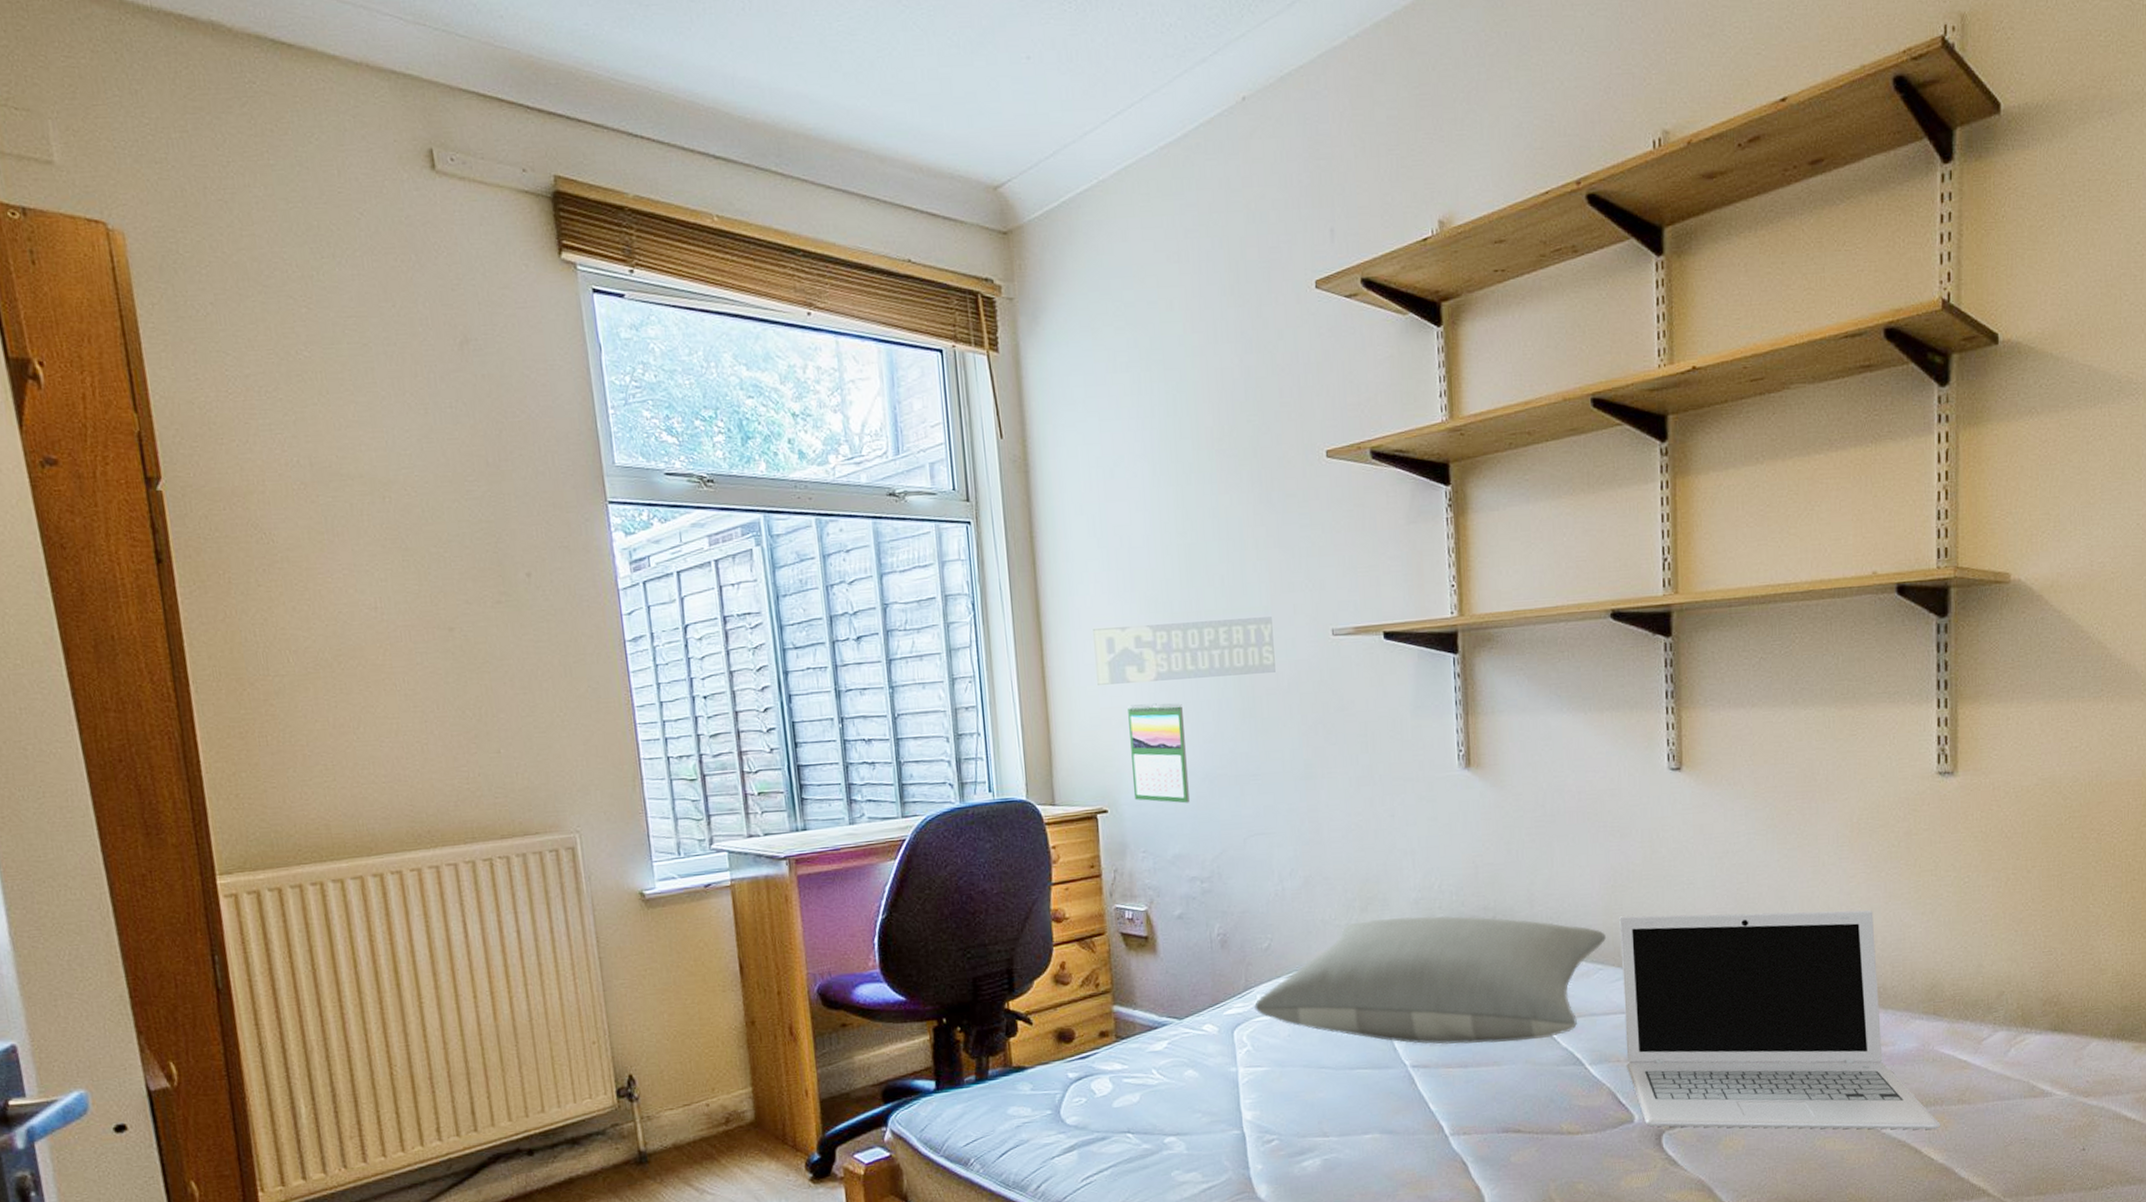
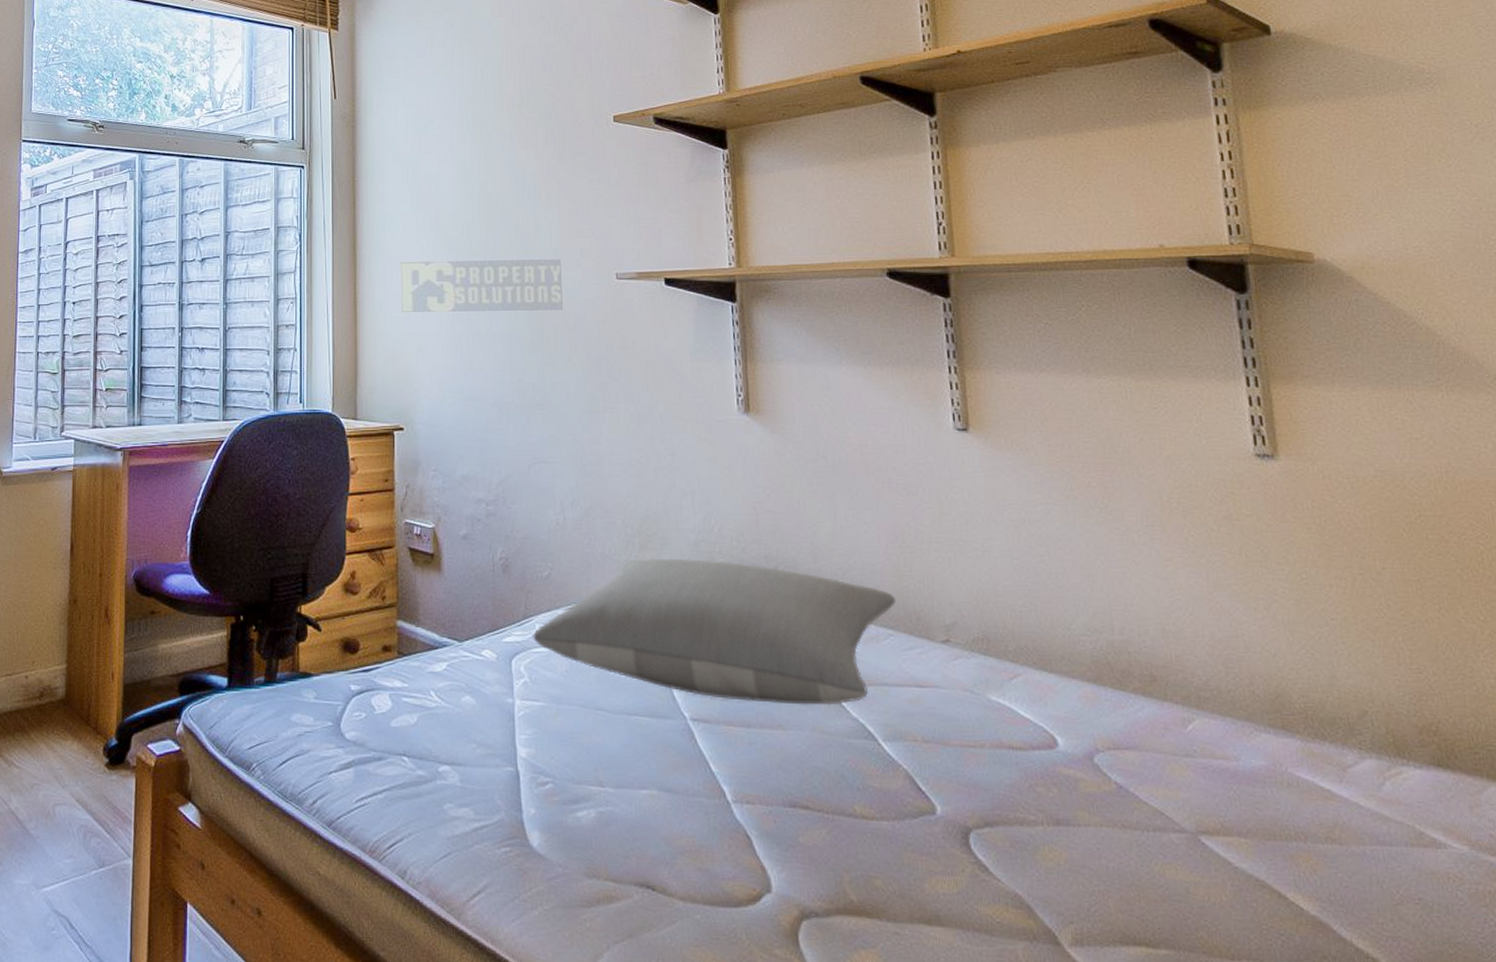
calendar: present [1128,702,1190,804] -> none [427,331,479,427]
laptop: present [1619,910,1940,1130] -> none [909,579,1307,871]

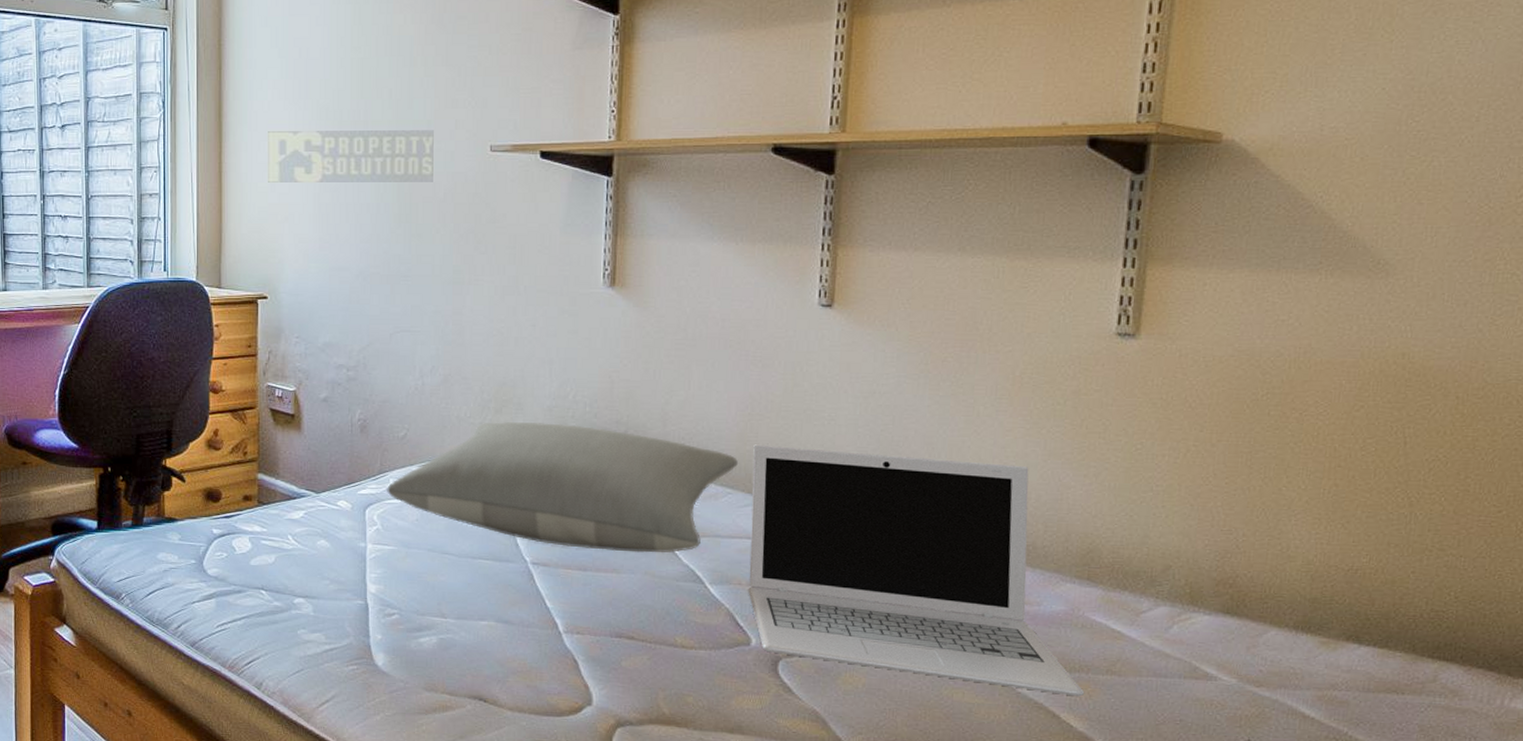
laptop: none [909,579,1307,871] -> present [748,444,1084,697]

